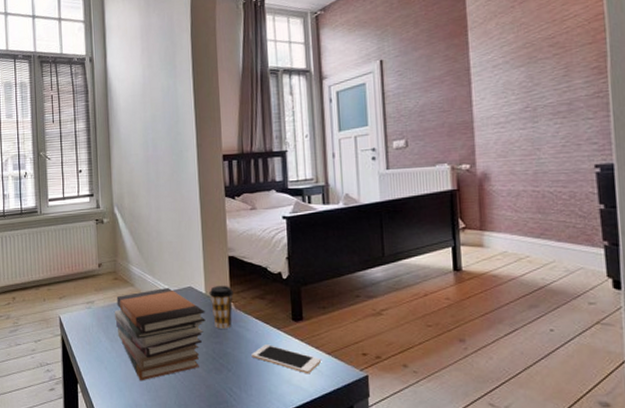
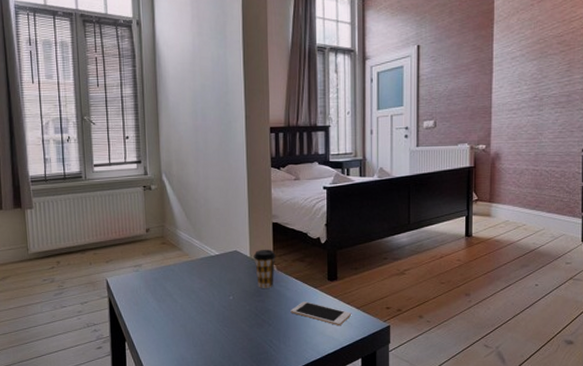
book stack: present [115,287,206,381] -> none [162,251,250,337]

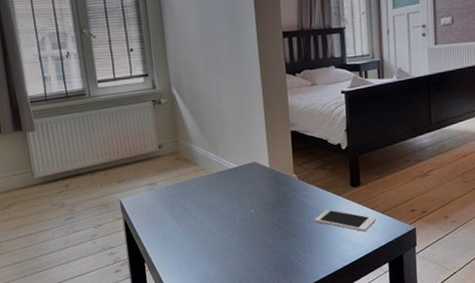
coffee cup: present [253,249,276,288] -> none [273,158,296,199]

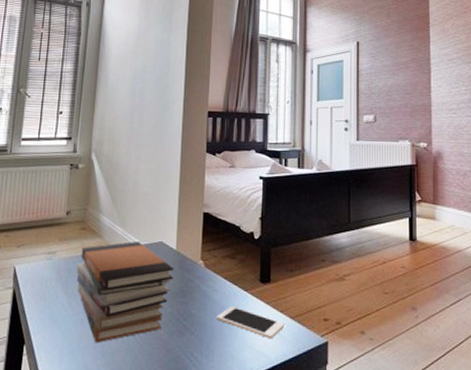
book stack: none [179,164,271,254] -> present [76,241,174,343]

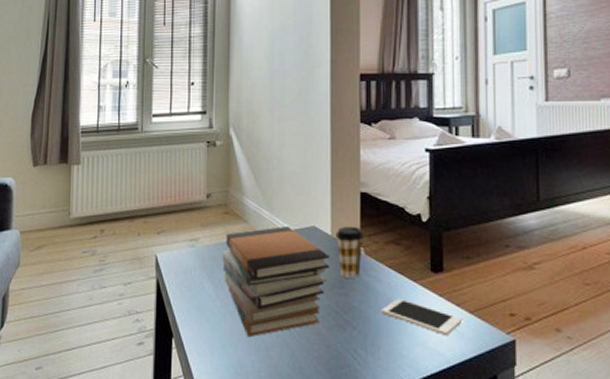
coffee cup: none [180,241,205,288] -> present [336,226,364,278]

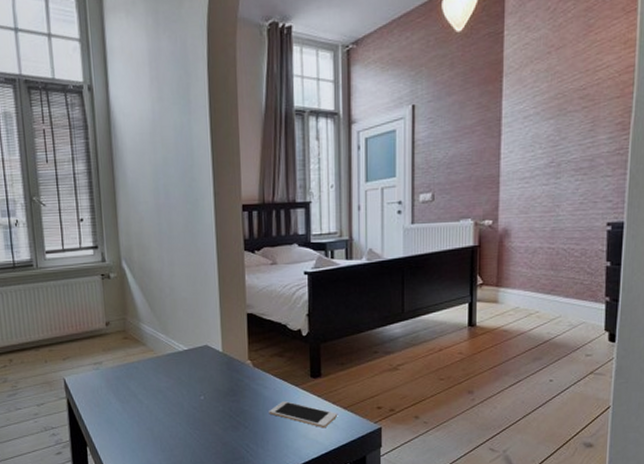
book stack: present [222,225,330,338] -> none [125,346,222,442]
coffee cup: present [336,226,364,278] -> none [226,343,252,387]

